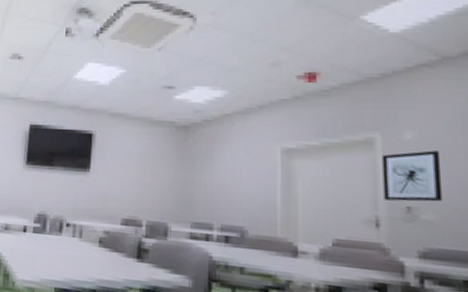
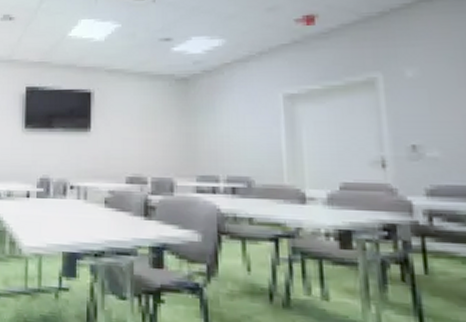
wall art: present [382,150,443,202] -> none [385,87,448,140]

